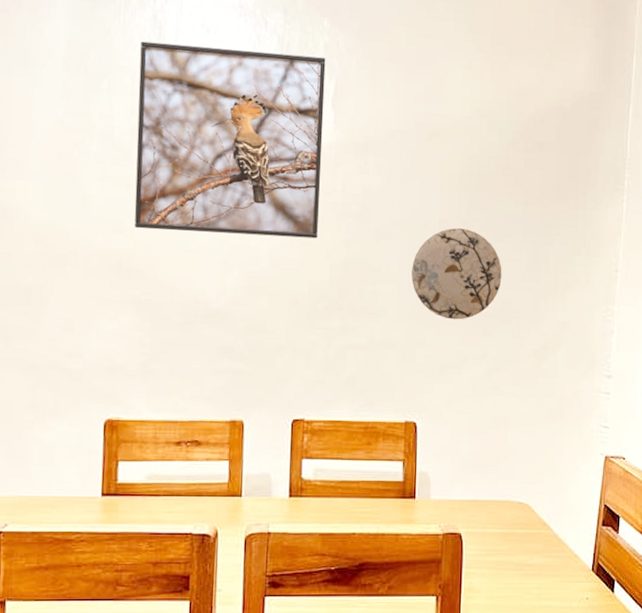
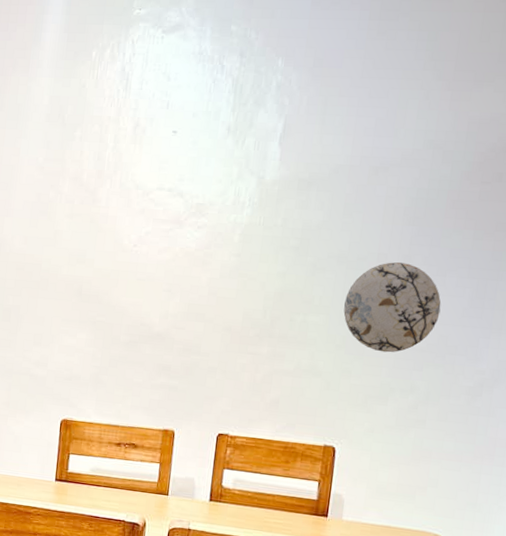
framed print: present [134,41,326,239] -> none [95,92,277,270]

